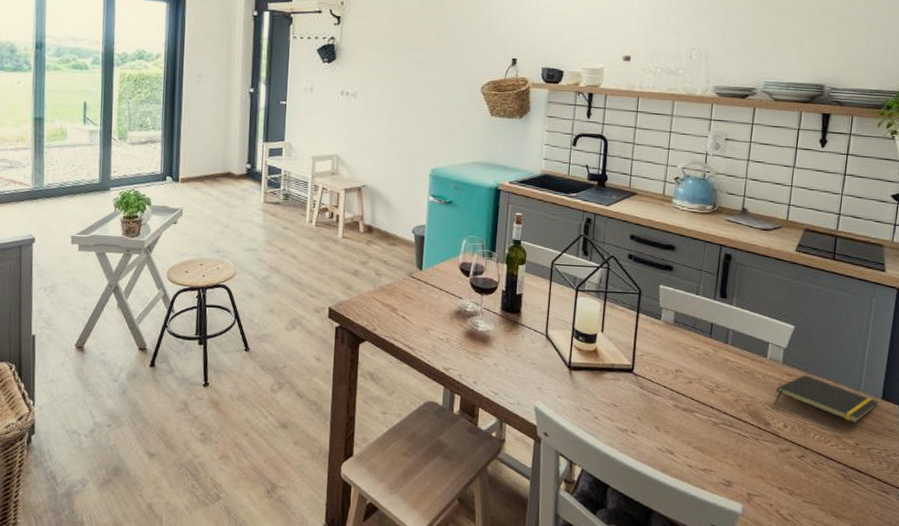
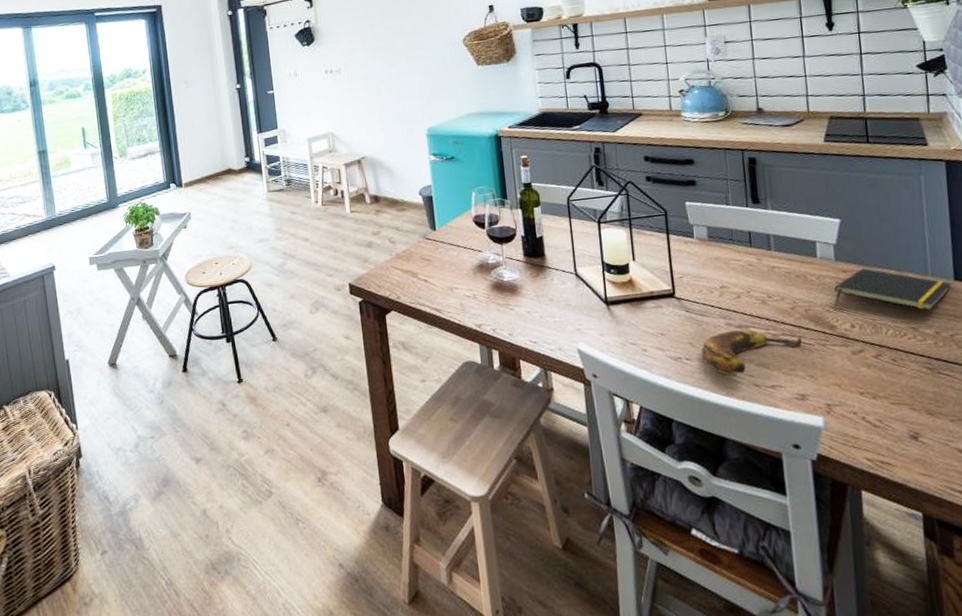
banana: none [646,412,739,454] -> present [701,330,803,375]

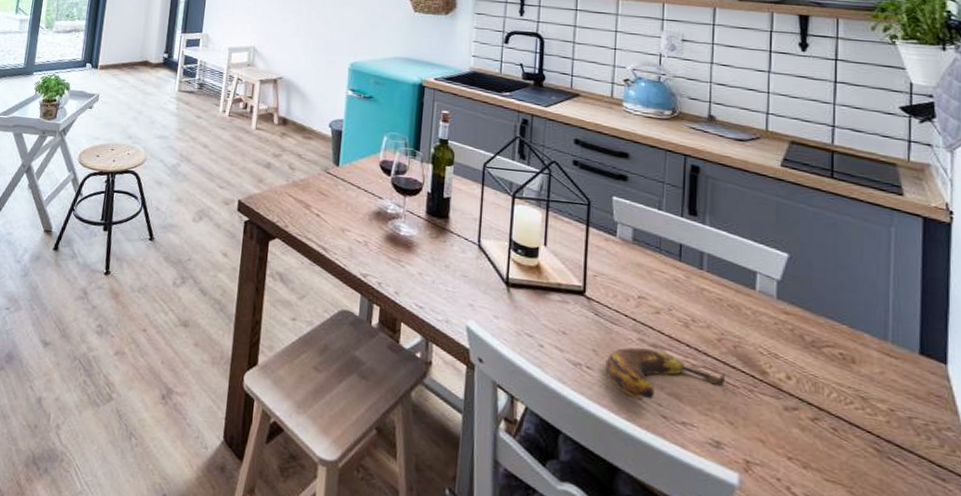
notepad: present [833,267,952,310] -> none [770,314,917,382]

